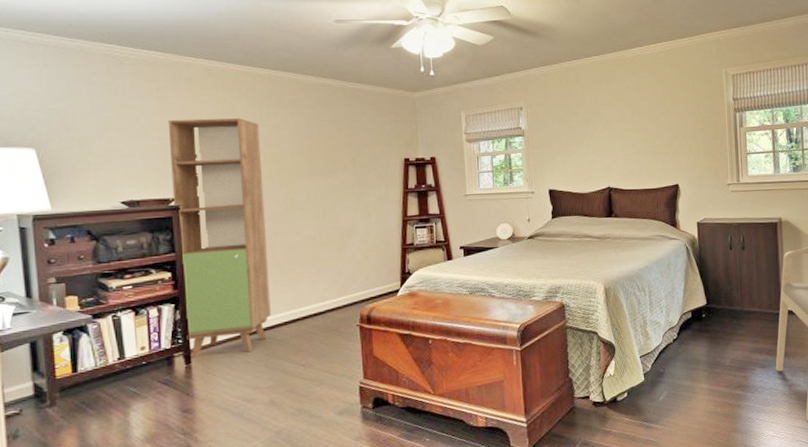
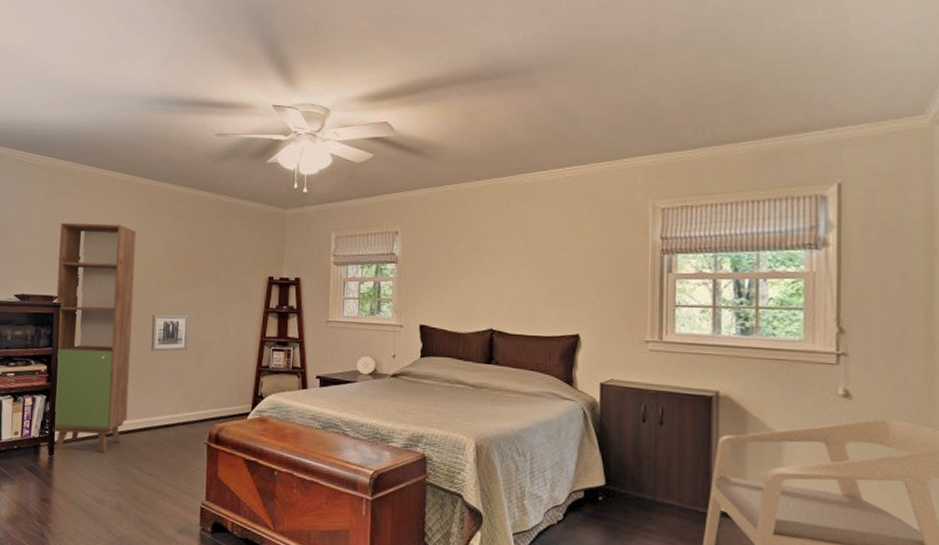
wall art: none [287,204,329,243] -> present [150,314,189,352]

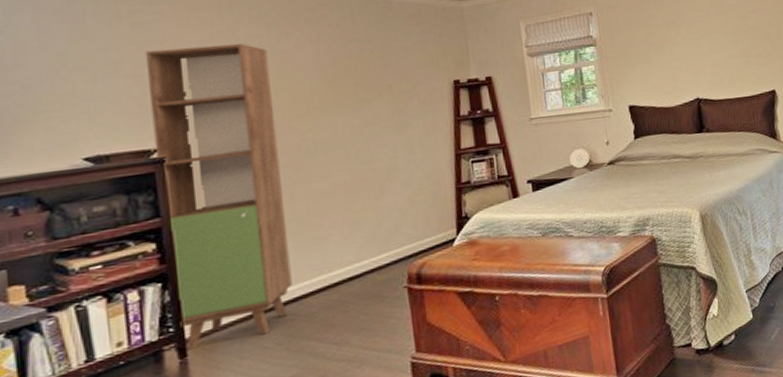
wall art: present [150,314,189,352] -> none [308,142,364,194]

